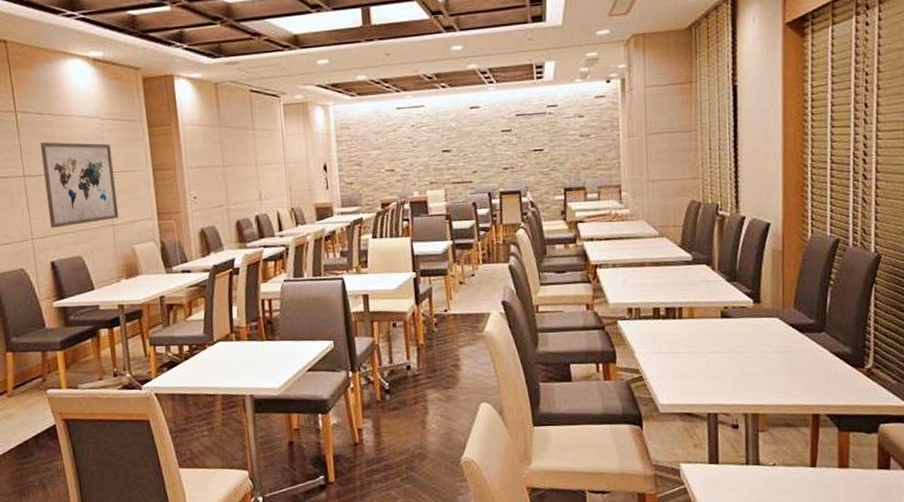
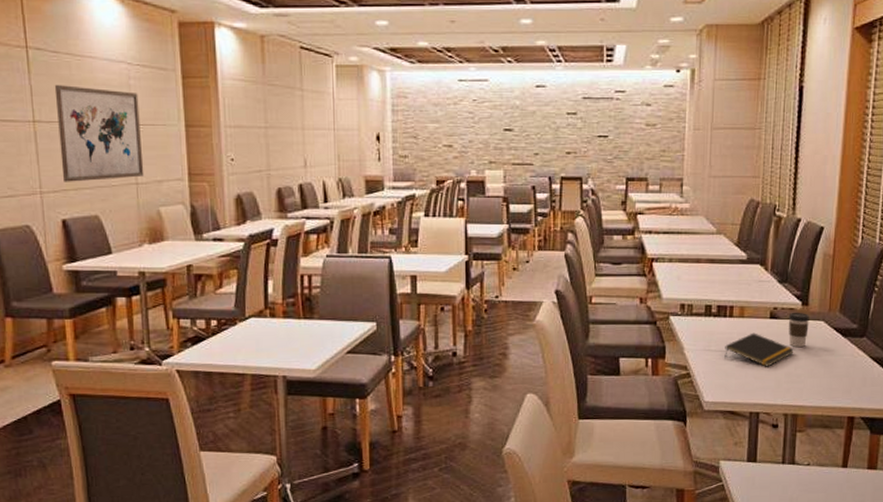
notepad: none [676,333,749,367] -> present [724,332,794,367]
coffee cup: none [740,310,764,345] -> present [788,312,810,347]

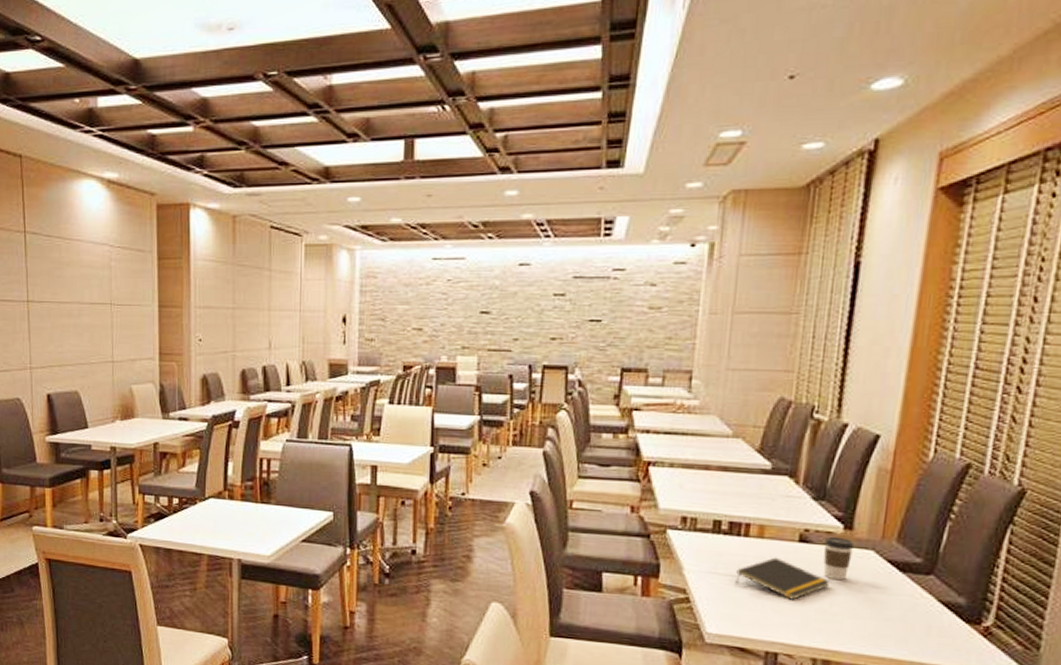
wall art: present [54,85,145,182] -> none [46,267,120,359]

